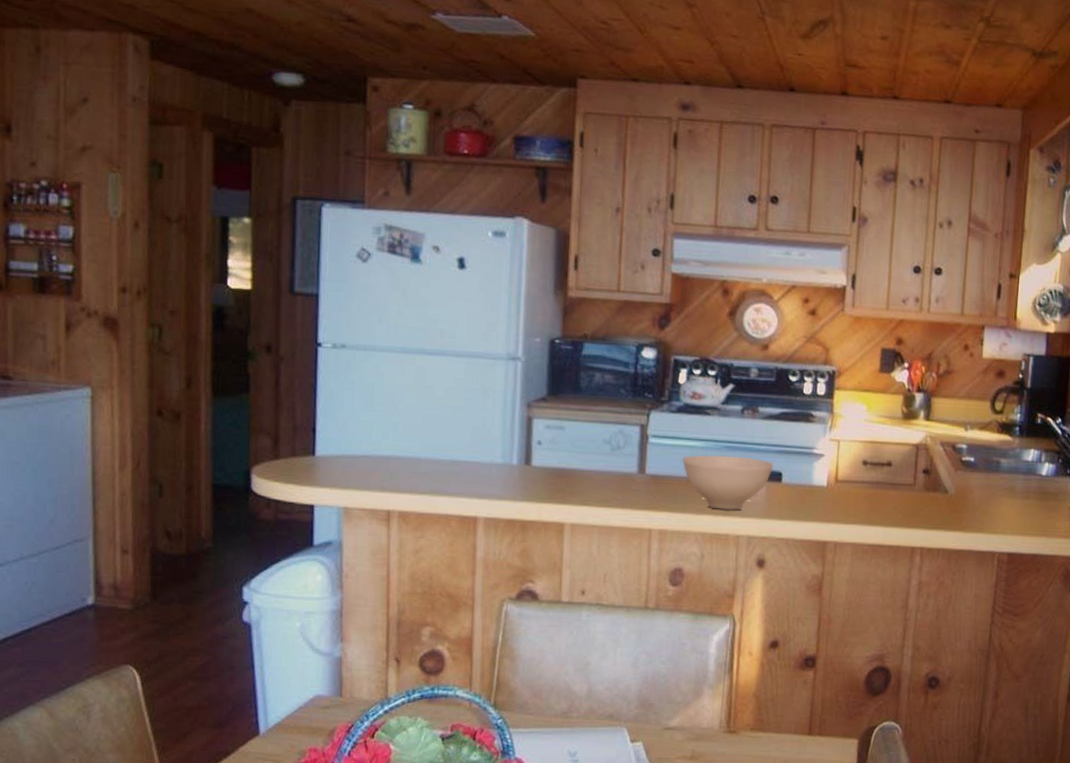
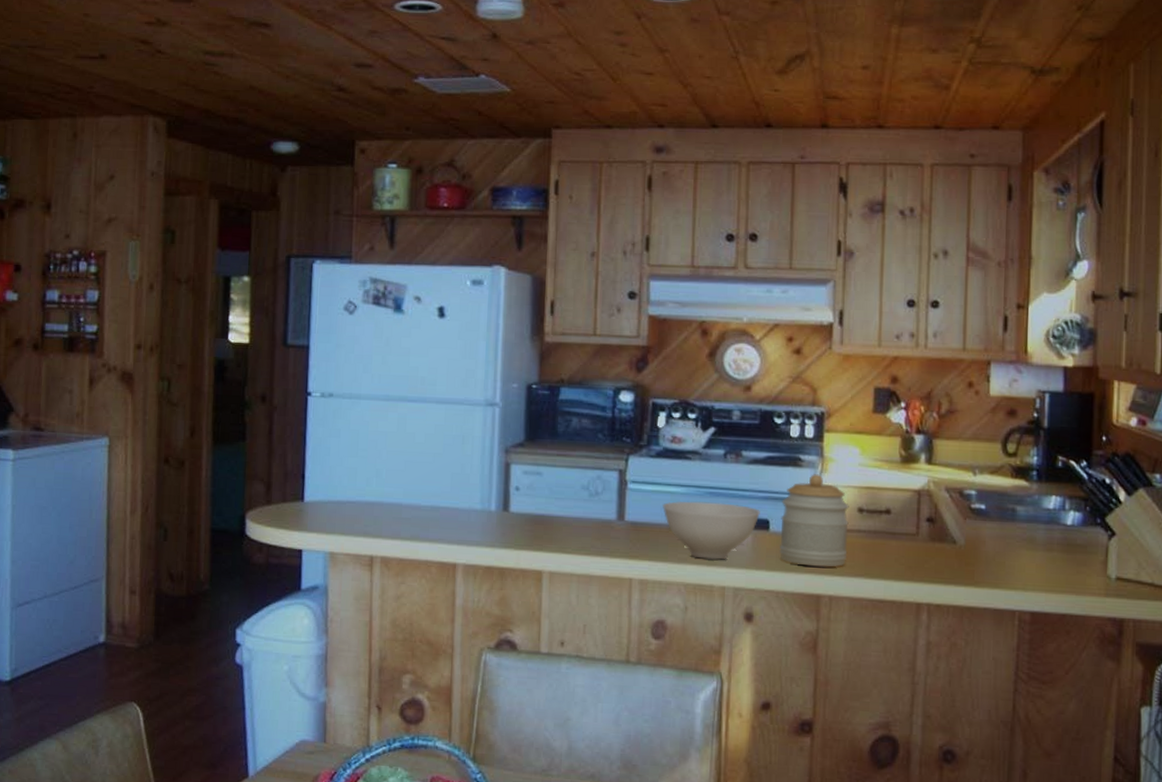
jar: none [790,429,855,516] -> present [780,474,849,567]

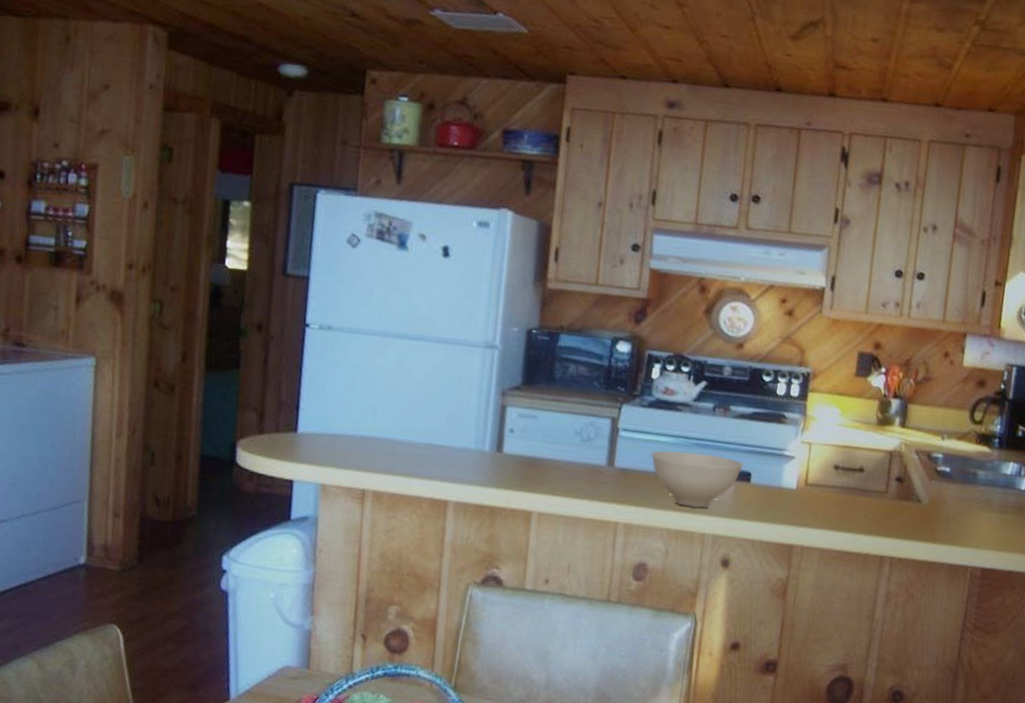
jar: present [780,474,849,567] -> none [758,431,826,520]

